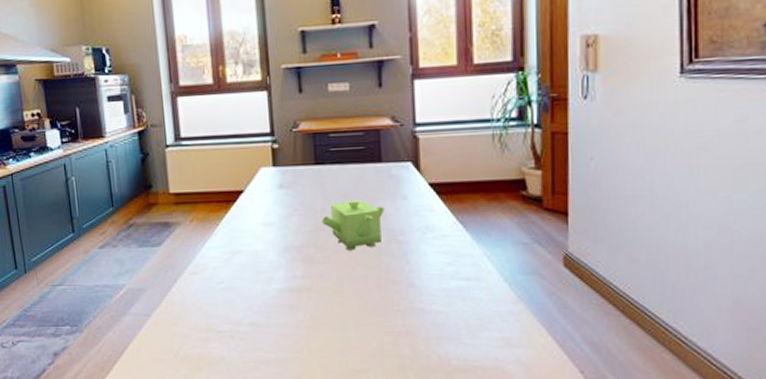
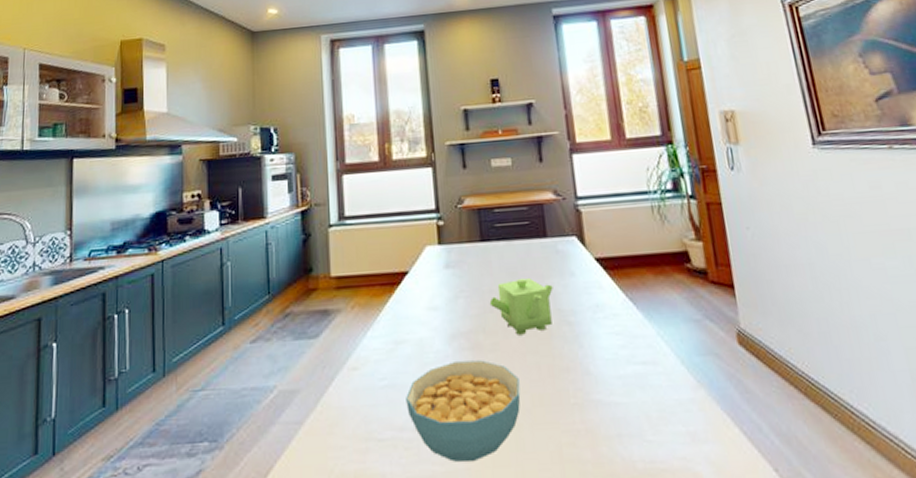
cereal bowl: none [242,271,348,353] -> present [406,360,521,463]

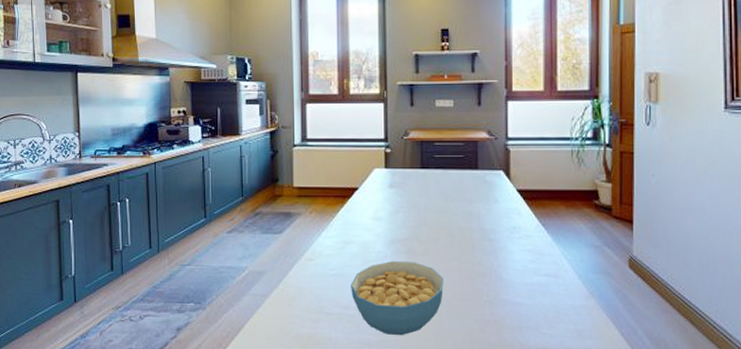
teapot: present [489,277,553,335] -> none [424,200,479,245]

